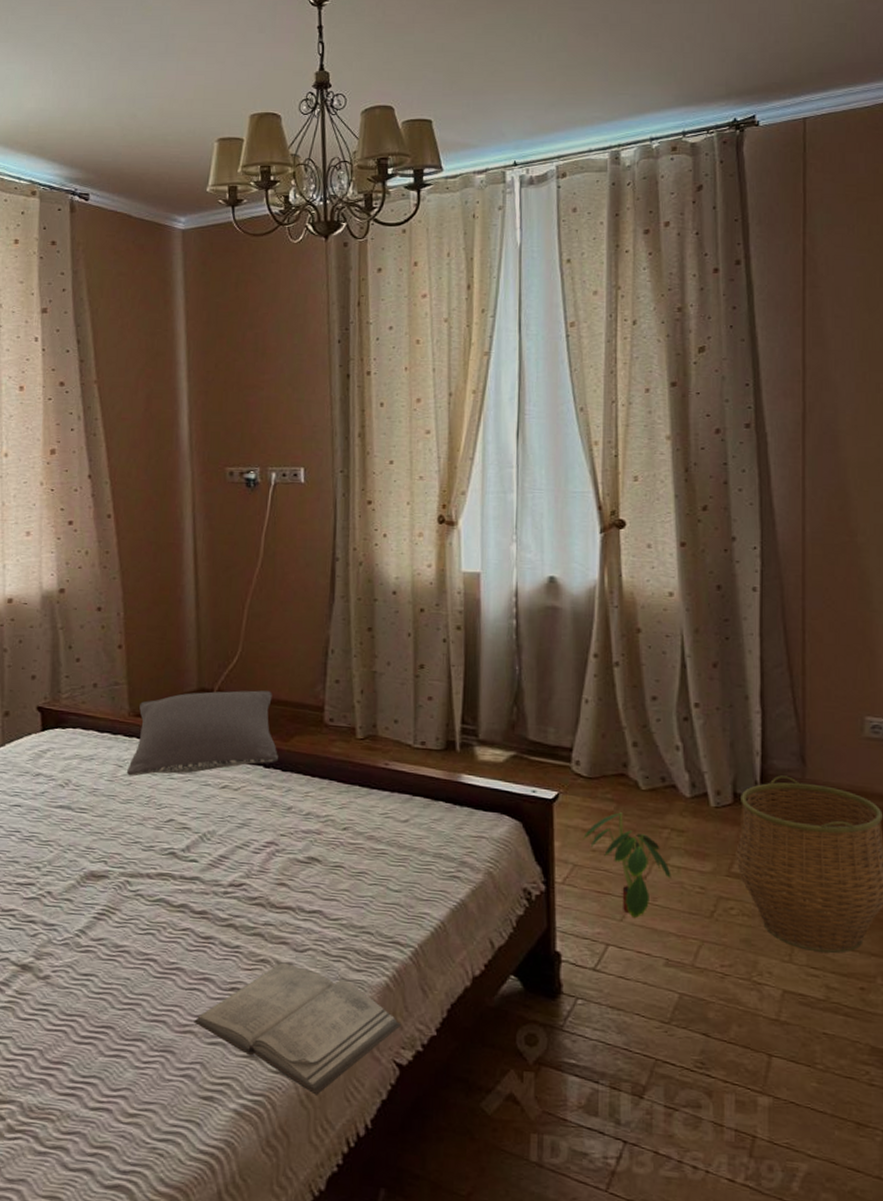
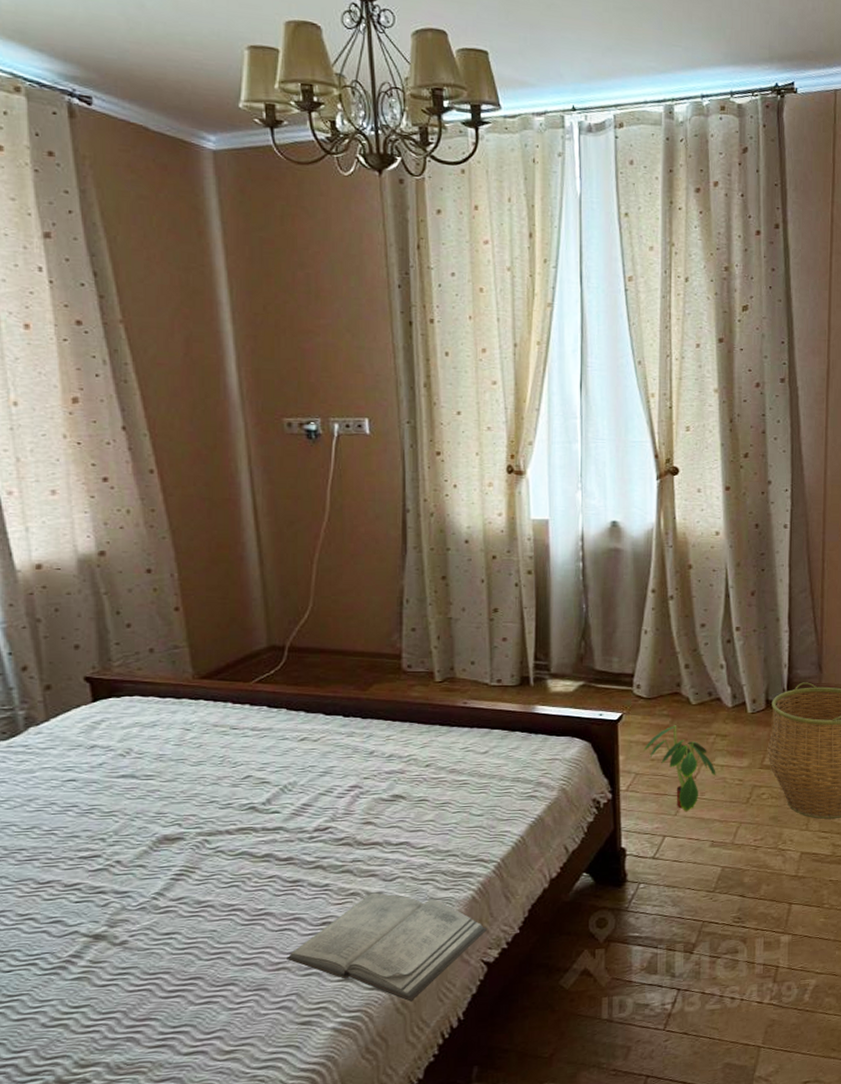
pillow: present [126,690,278,777] -> none [195,643,357,738]

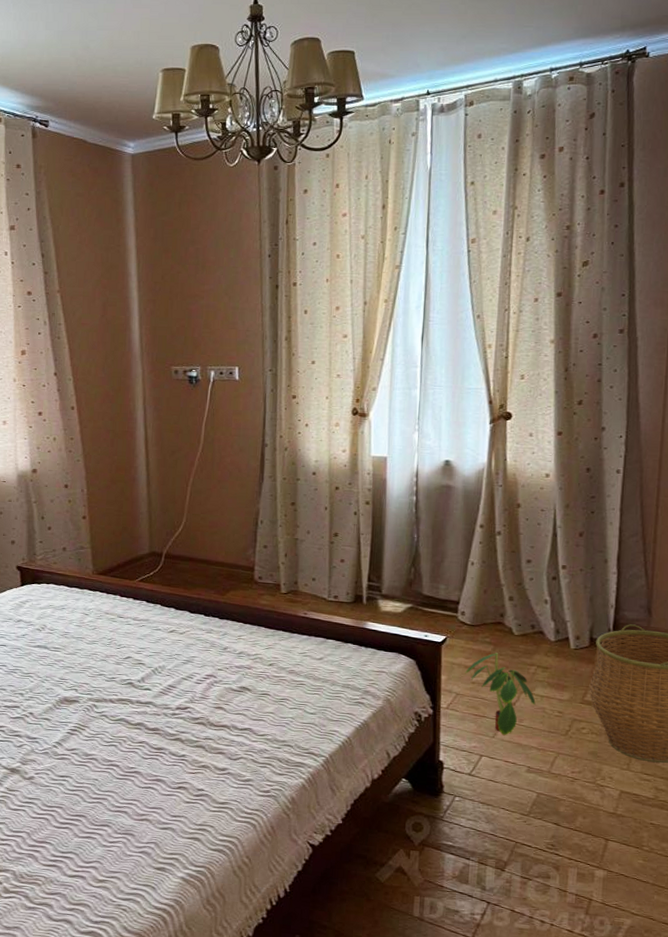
diary: present [287,892,488,1002] -> none [149,767,314,867]

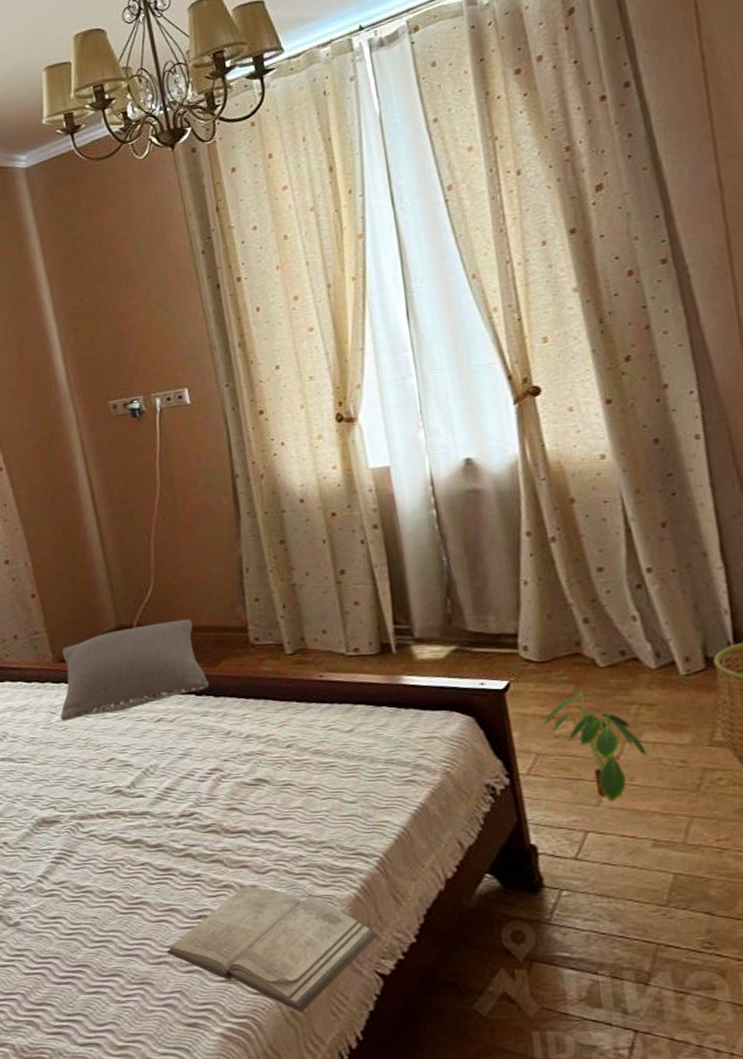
pillow: none [91,553,216,623] -> present [60,619,209,721]
diary: none [149,767,314,867] -> present [167,886,378,1012]

